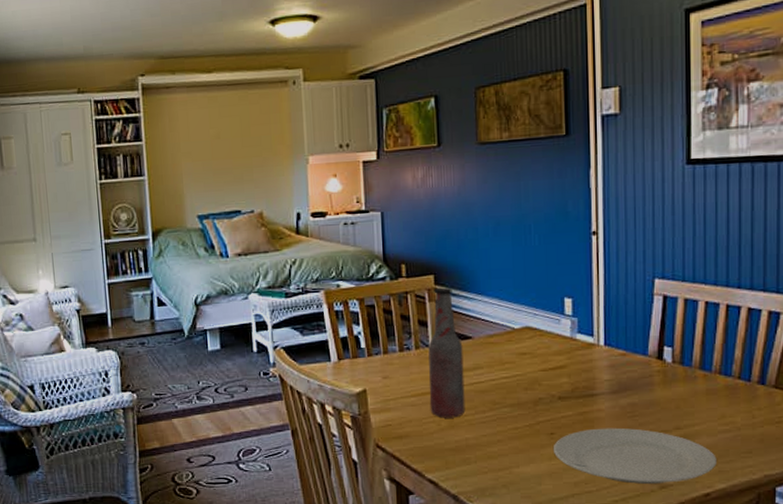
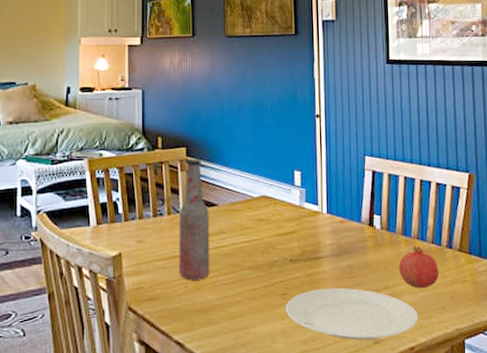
fruit: none [693,381,746,430] -> present [398,245,439,289]

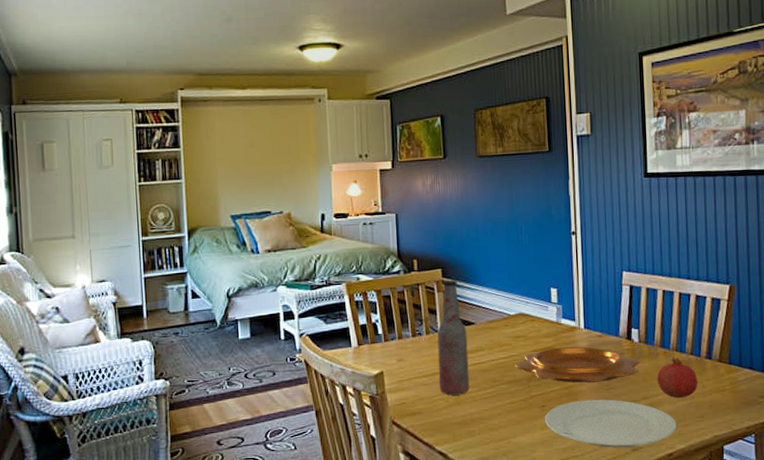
decorative bowl: none [257,231,382,270] -> present [515,346,640,383]

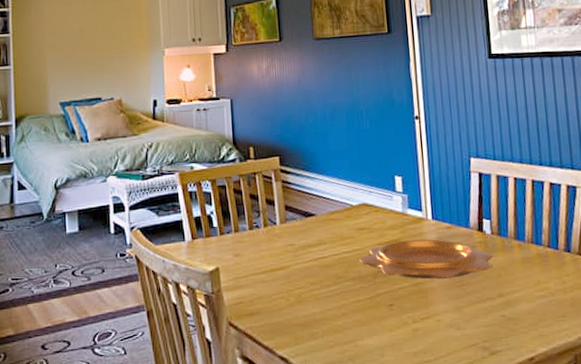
bottle: present [437,280,470,396] -> none [276,168,312,294]
plate: present [544,399,677,448] -> none [392,297,537,352]
fruit: present [656,357,698,399] -> none [512,250,558,296]

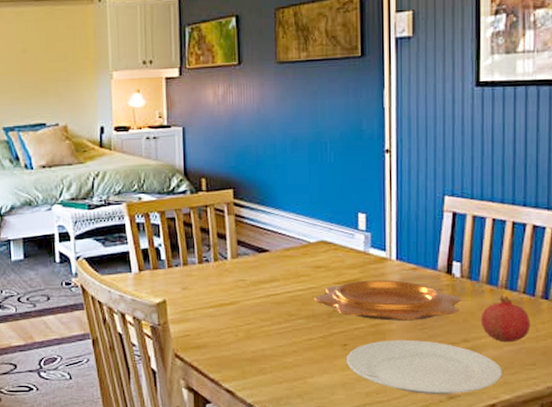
plate: none [392,297,537,352] -> present [346,339,502,395]
fruit: none [512,250,558,296] -> present [480,295,531,343]

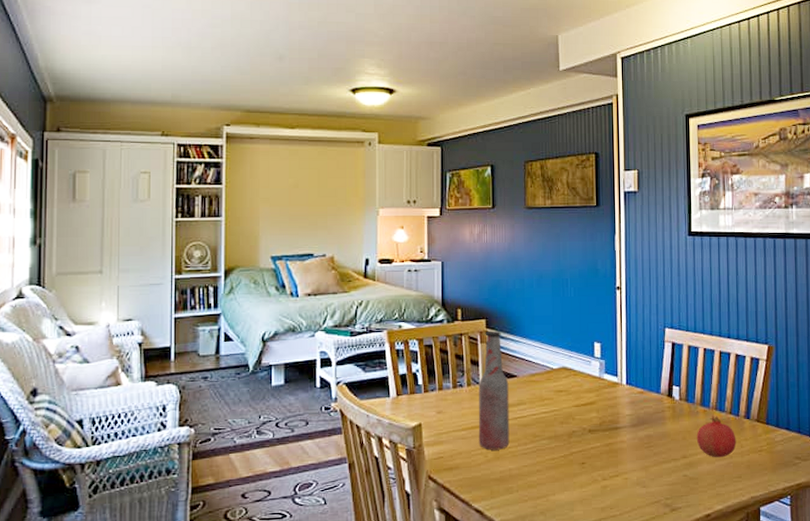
bottle: none [227,201,262,329] -> present [478,331,510,450]
decorative bowl: present [314,279,461,321] -> none [556,402,680,440]
plate: present [346,339,502,395] -> none [583,457,715,508]

